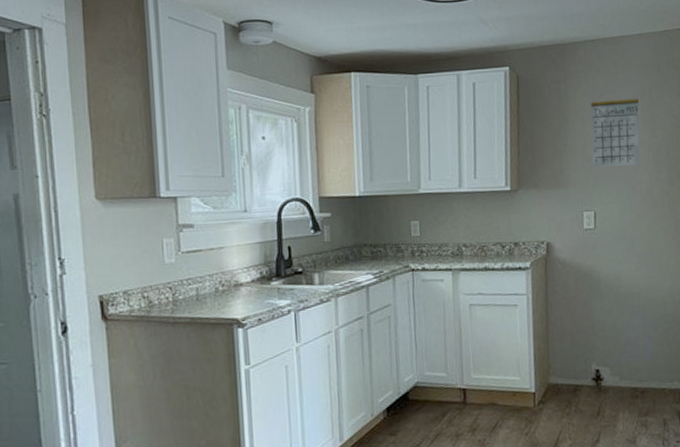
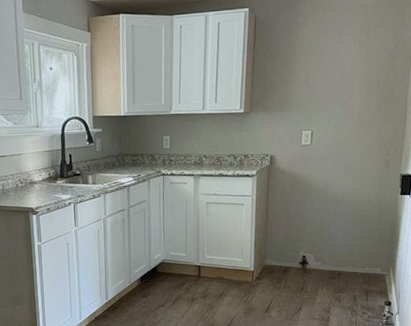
calendar: present [590,91,640,168] -> none [312,29,358,94]

